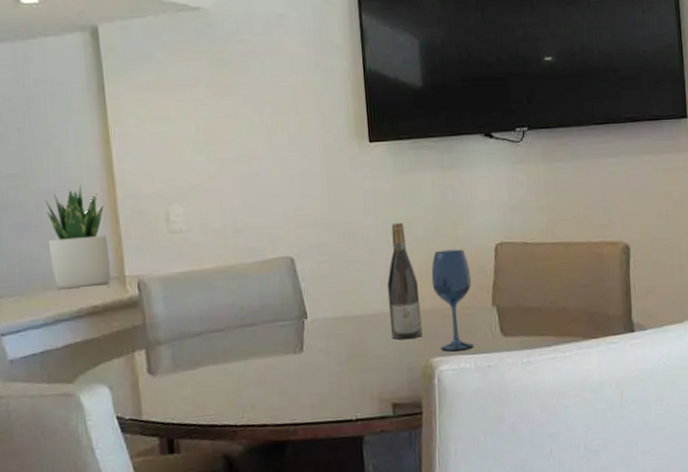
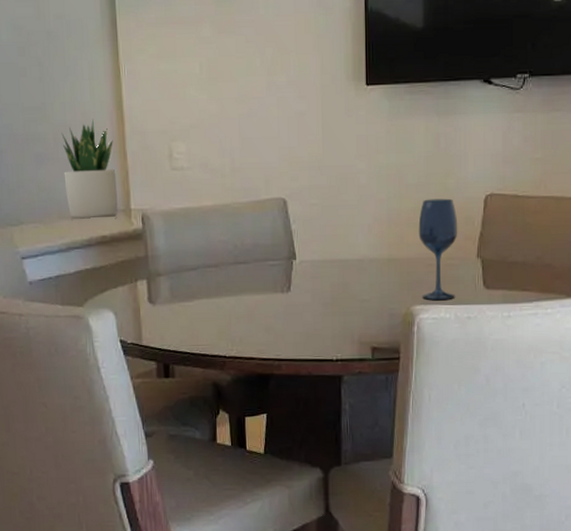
wine bottle: present [386,222,423,340] -> none [374,169,406,285]

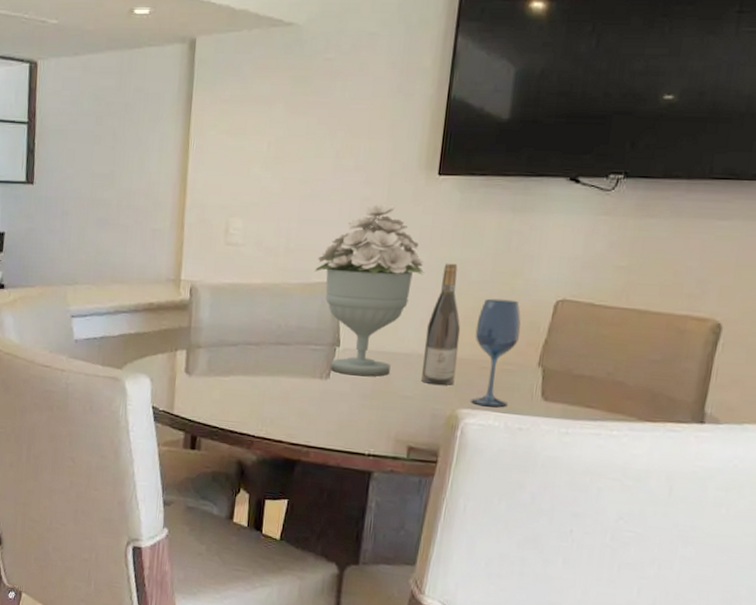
planter: present [61,119,118,222] -> none [121,189,173,288]
bouquet: none [262,115,366,286] -> present [315,202,425,377]
wine bottle: none [374,169,406,285] -> present [420,263,461,385]

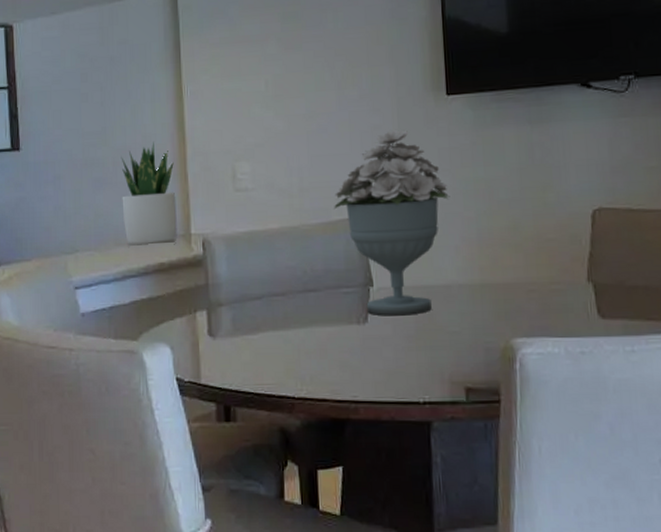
planter: none [121,189,173,288] -> present [121,141,177,248]
wine bottle: present [420,263,461,385] -> none [462,183,503,315]
wineglass: present [470,298,521,407] -> none [514,214,564,332]

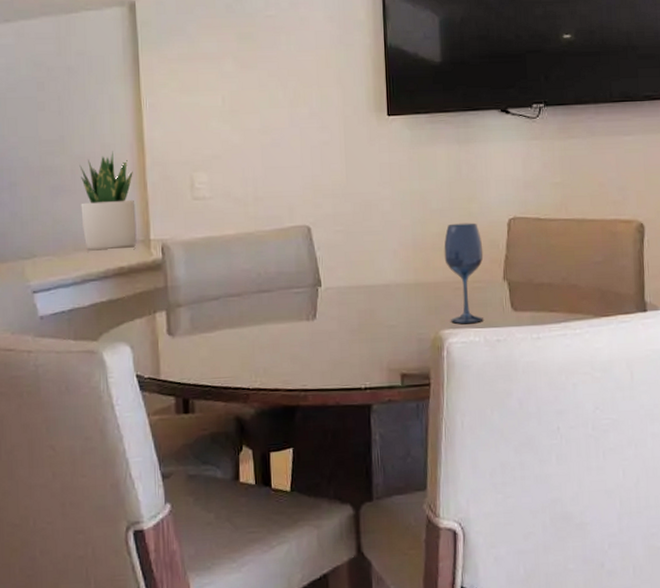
bouquet: present [334,129,450,316] -> none [286,145,390,313]
wineglass: none [514,214,564,332] -> present [444,222,484,324]

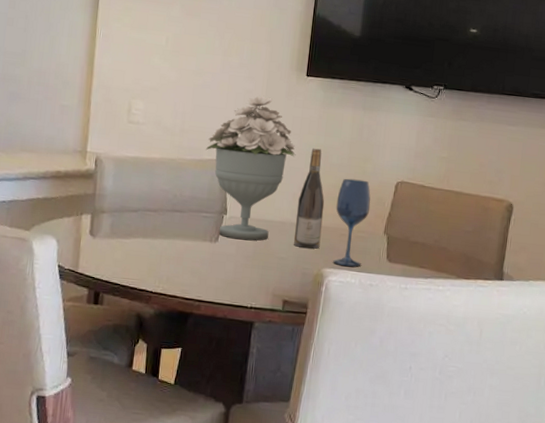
planter: present [79,151,137,253] -> none [30,70,81,158]
bouquet: none [286,145,390,313] -> present [206,95,296,241]
wine bottle: none [399,195,433,310] -> present [293,148,325,249]

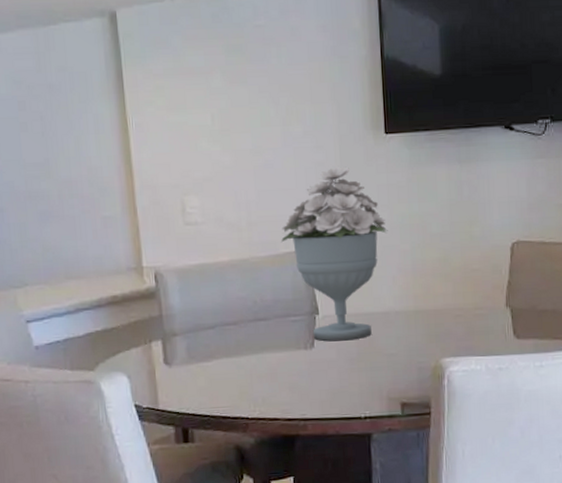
wine bottle: present [293,148,325,249] -> none [399,218,434,339]
wineglass: present [332,178,371,267] -> none [444,247,486,352]

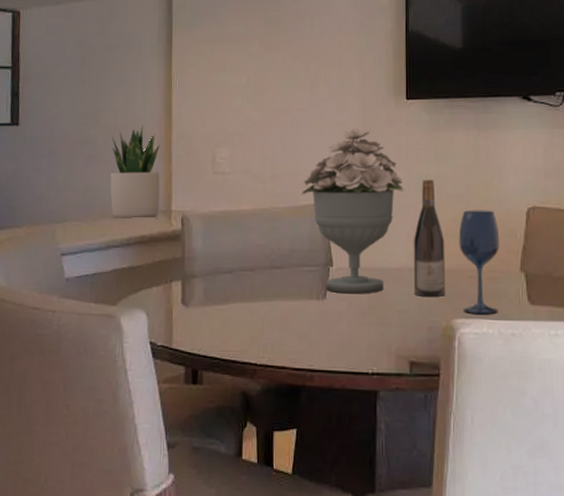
planter: none [66,174,128,282] -> present [110,124,160,221]
wine bottle: none [399,218,434,339] -> present [413,179,446,297]
wineglass: none [444,247,486,352] -> present [459,210,500,314]

